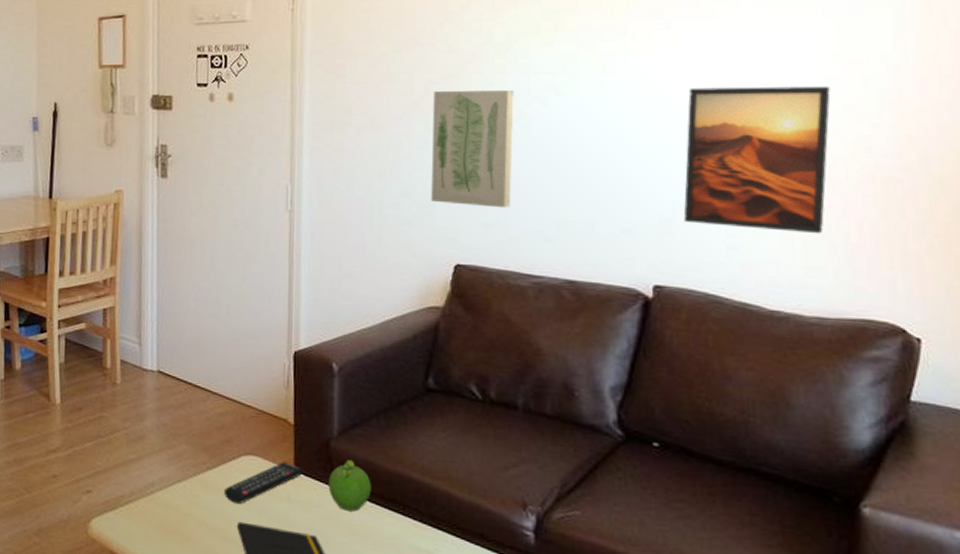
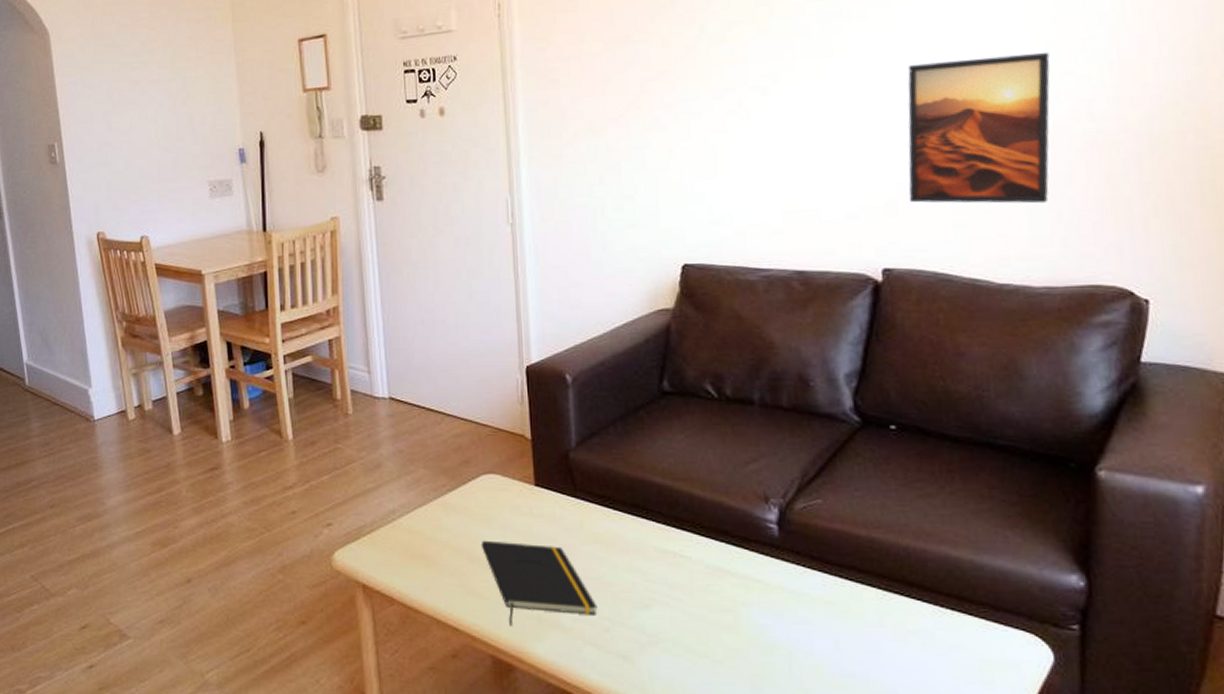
remote control: present [223,462,304,505] -> none [465,478,545,524]
fruit: present [328,460,371,512] -> none [570,470,614,520]
wall art: present [431,90,514,208] -> none [649,82,735,204]

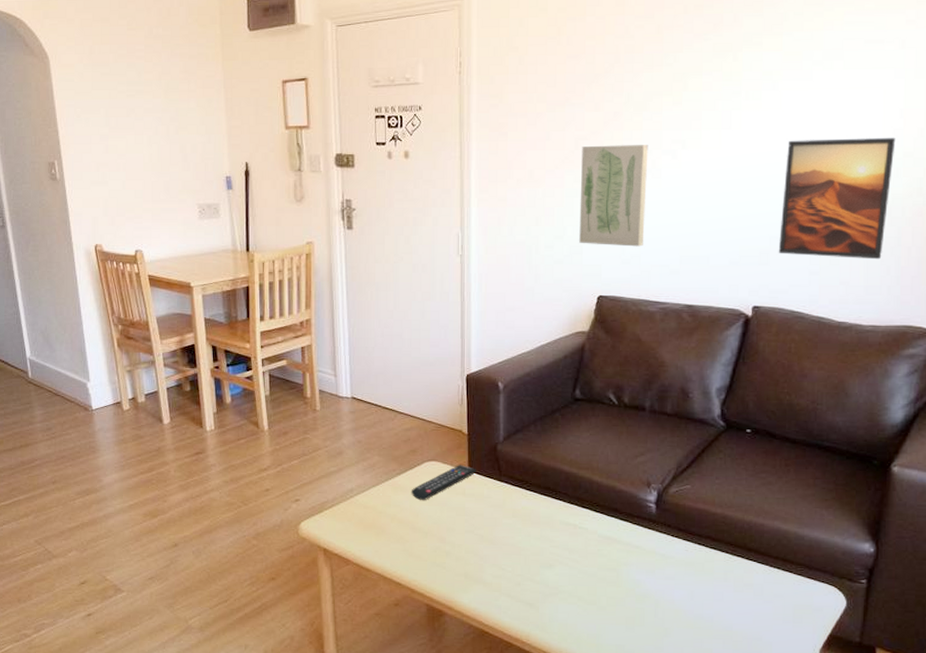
remote control: none [465,478,545,524] -> present [411,465,476,501]
notepad: present [481,540,598,627] -> none [422,514,513,582]
wall art: none [649,82,735,204] -> present [579,145,648,247]

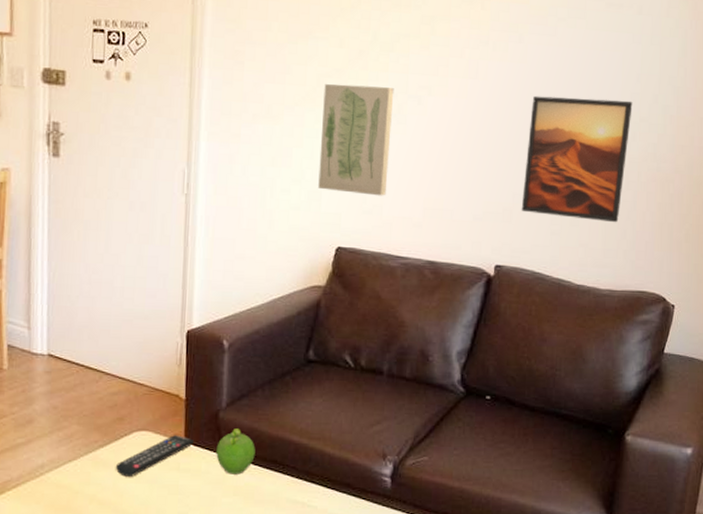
fruit: none [496,459,530,499] -> present [216,428,255,475]

